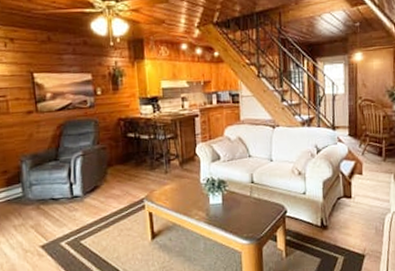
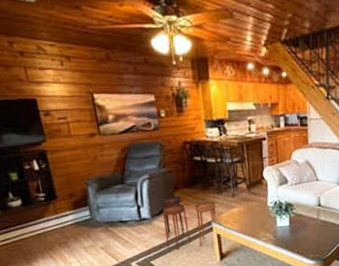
side table: none [93,172,149,230] -> present [160,195,216,251]

